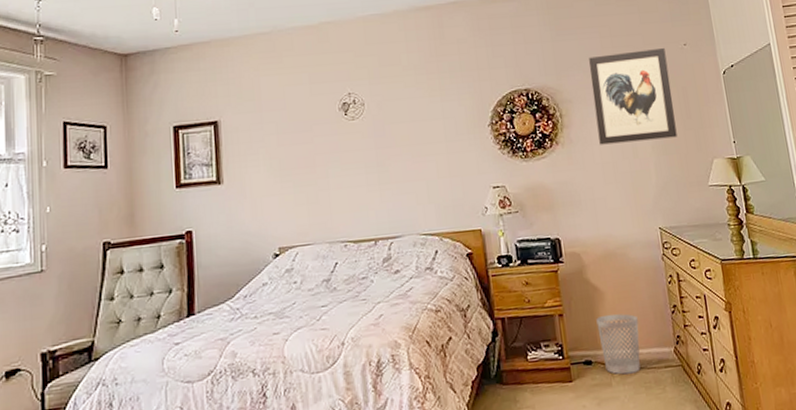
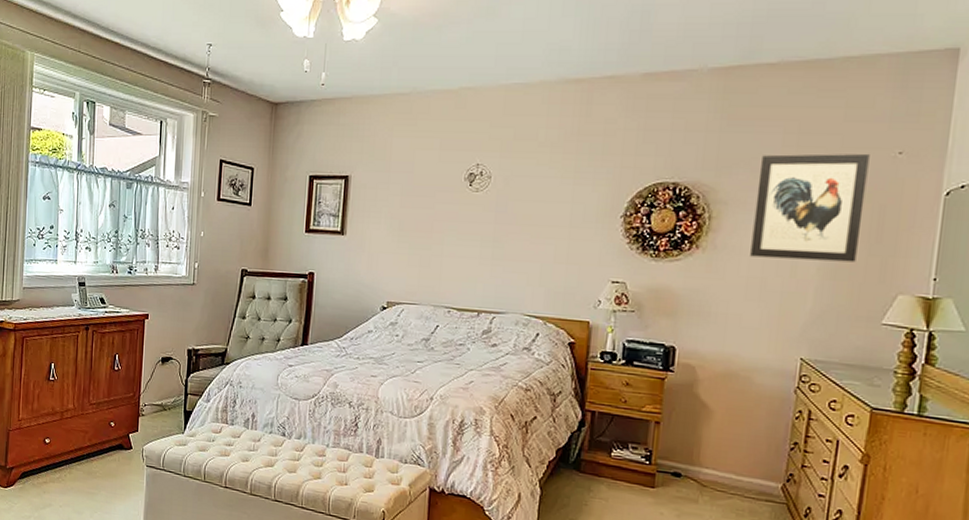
wastebasket: present [596,313,641,375] -> none [695,433,746,498]

